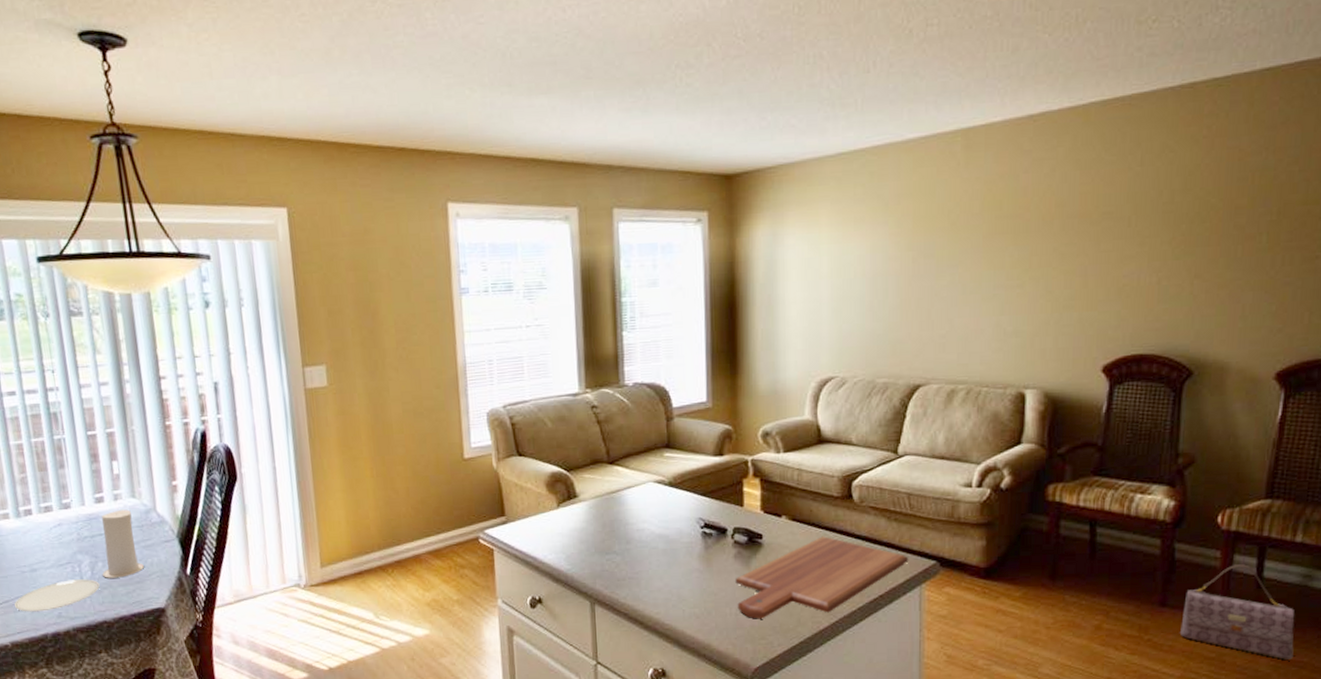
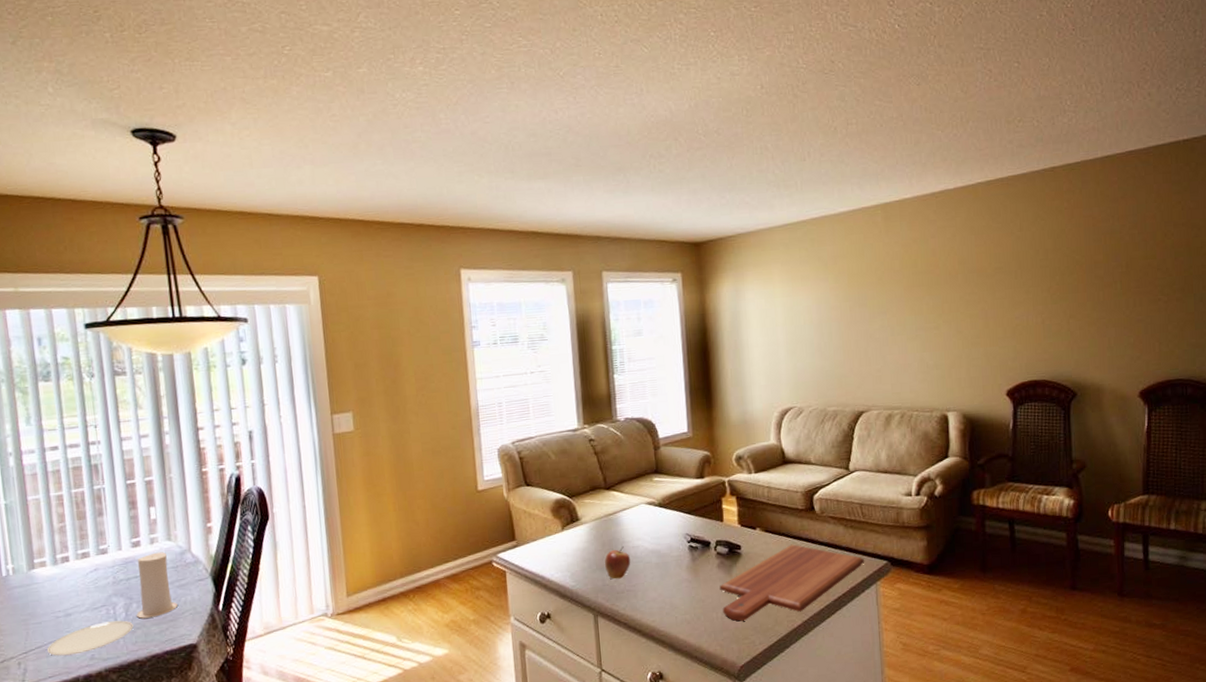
fruit: none [604,528,635,565] -> present [604,546,631,579]
handbag: present [1180,564,1295,660] -> none [1089,550,1180,630]

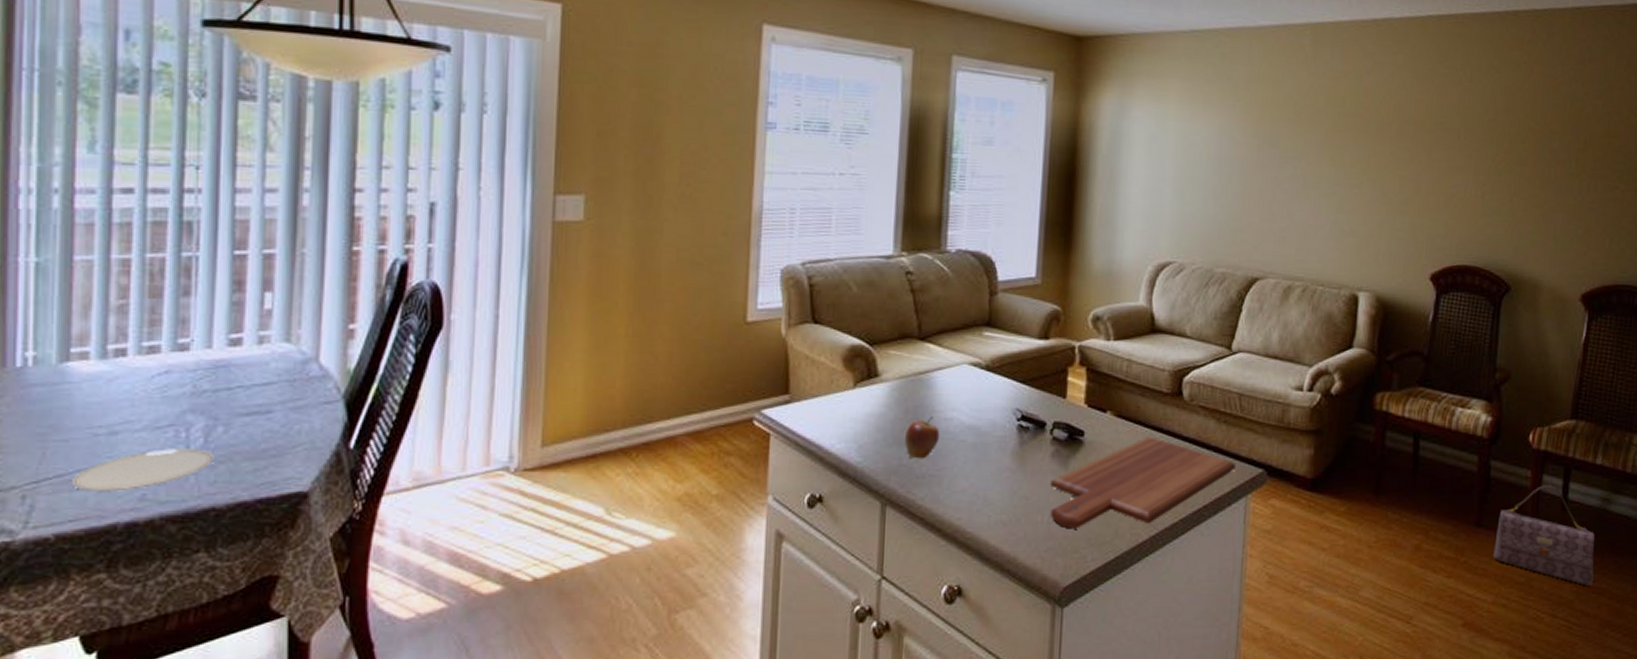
candle: present [136,552,177,619] -> none [220,357,287,449]
handbag: none [1089,550,1180,630] -> present [1493,485,1595,586]

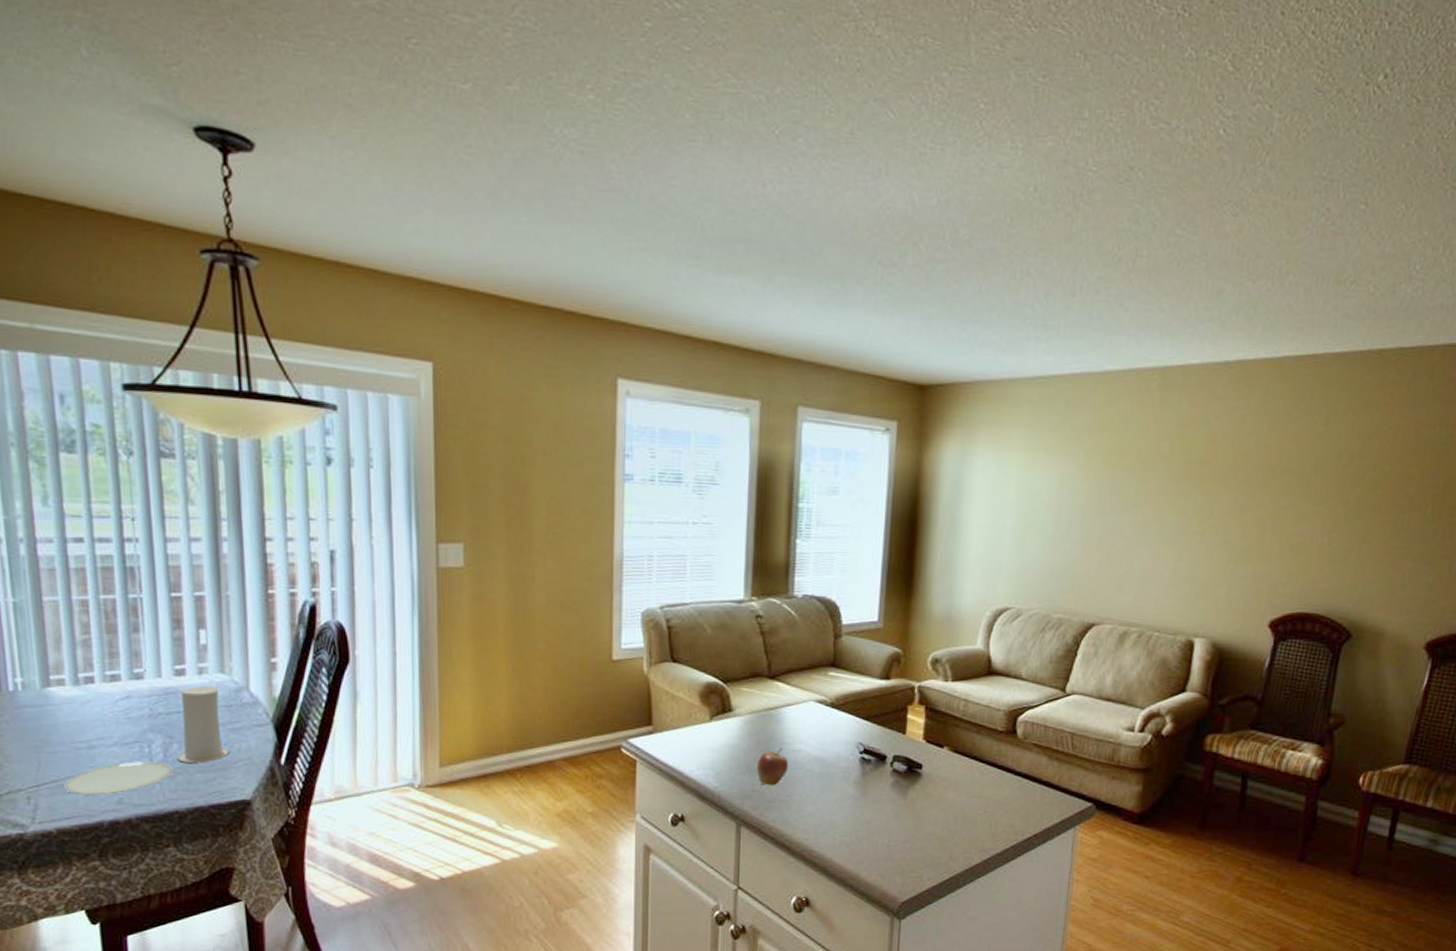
candle: none [220,357,287,449] -> present [176,685,229,763]
cutting board: present [1050,436,1237,529] -> none [890,770,1066,852]
handbag: present [1493,485,1595,586] -> none [1314,825,1419,919]

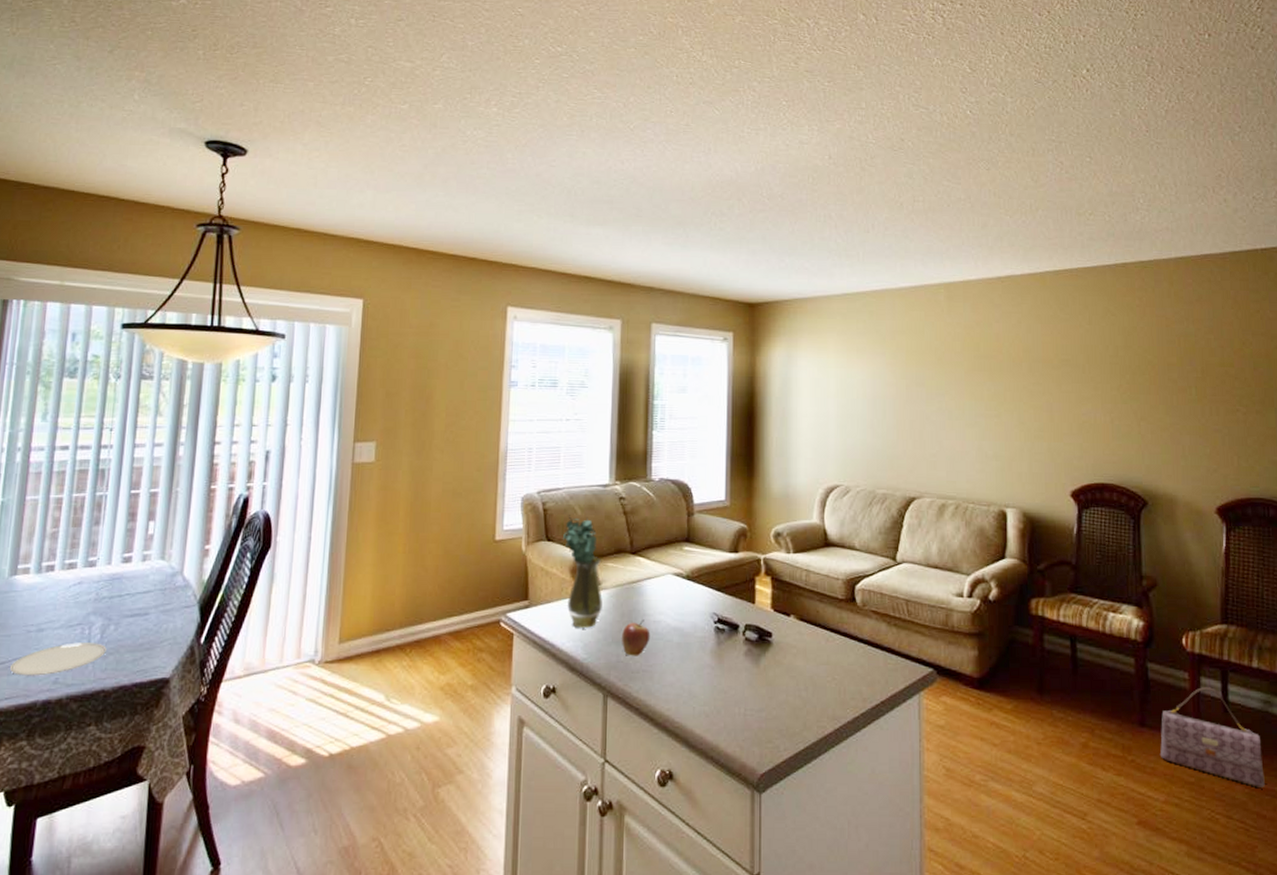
candle: present [176,685,229,763] -> none [111,571,157,643]
vase: none [691,634,736,756] -> present [563,515,603,628]
handbag: none [1314,825,1419,919] -> present [1160,687,1265,787]

